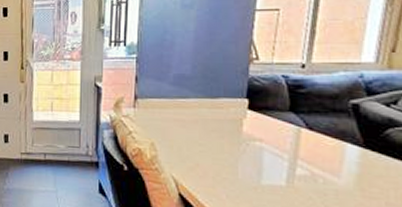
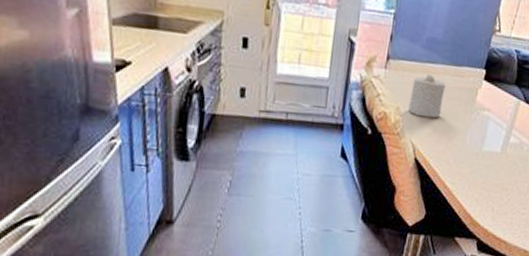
candle: none [164,109,203,152] -> present [408,74,446,119]

